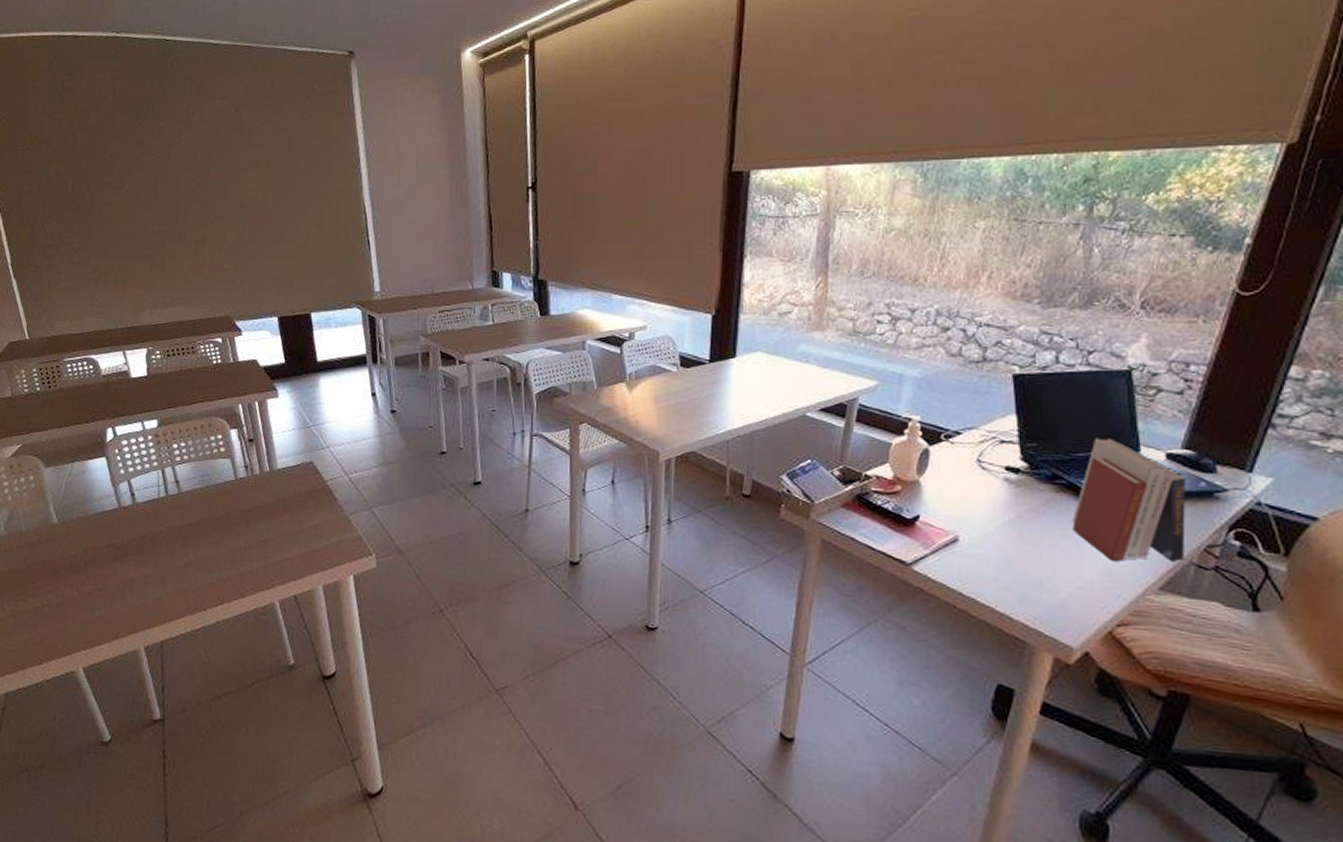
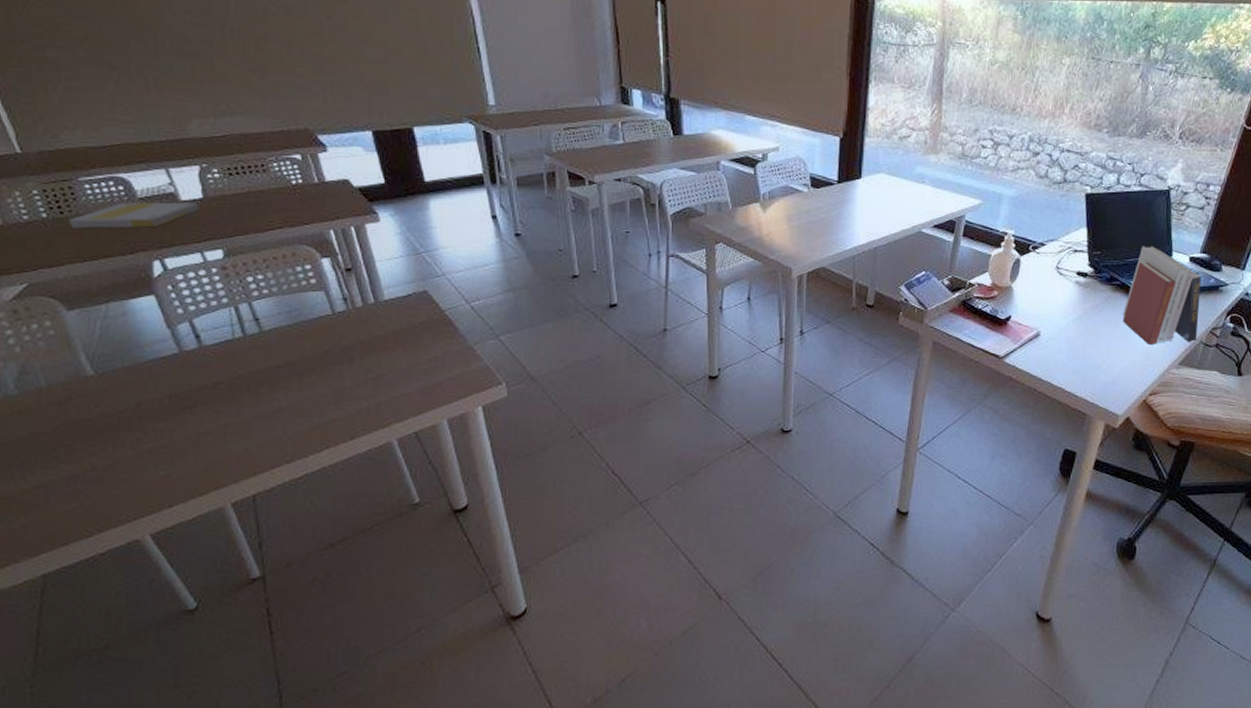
book: none [53,378,145,401] -> present [68,201,201,229]

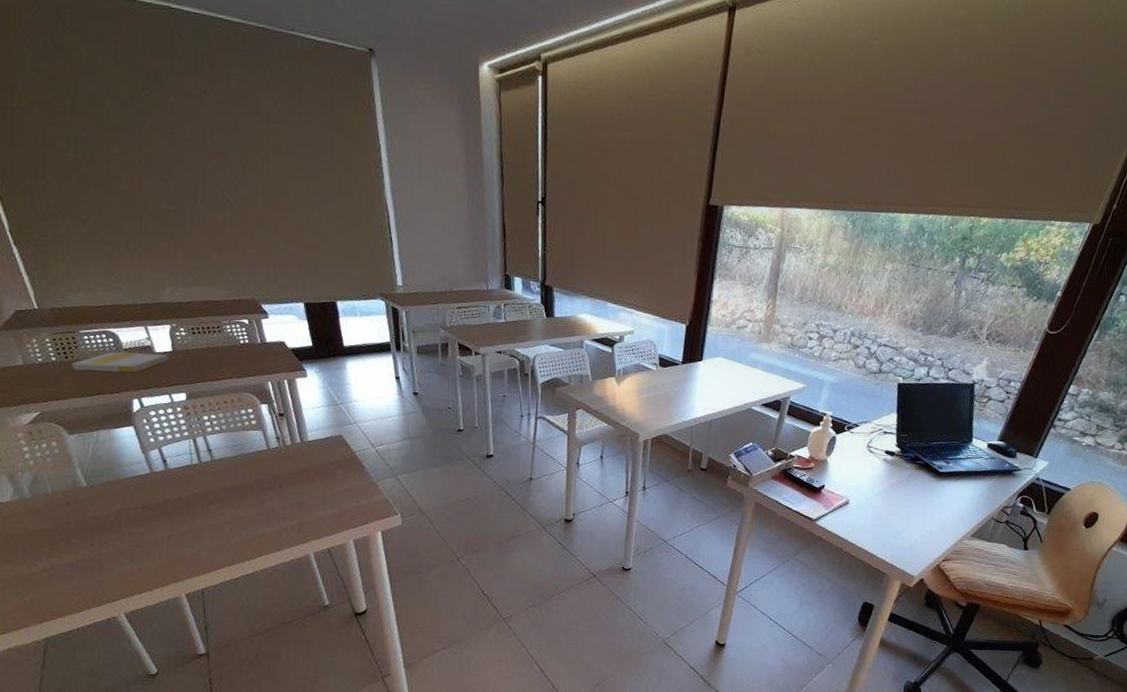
books: present [1122,246,1201,344] -> none [923,431,997,518]

